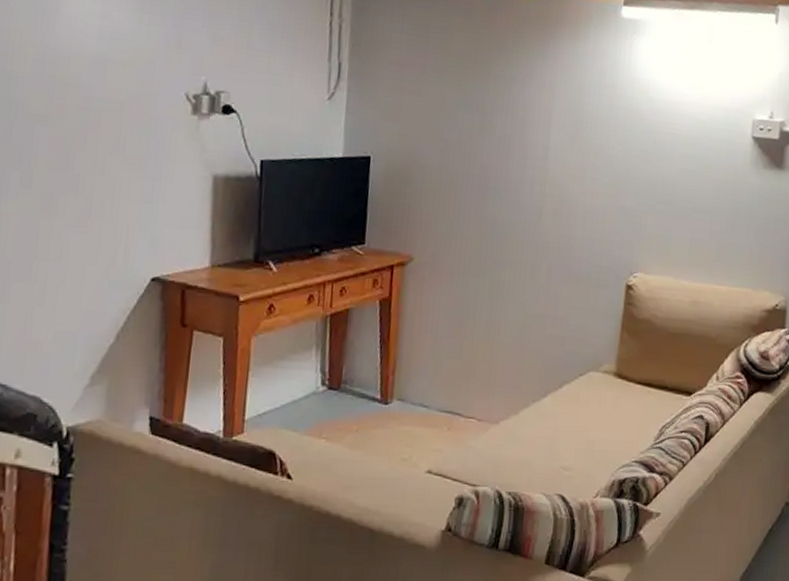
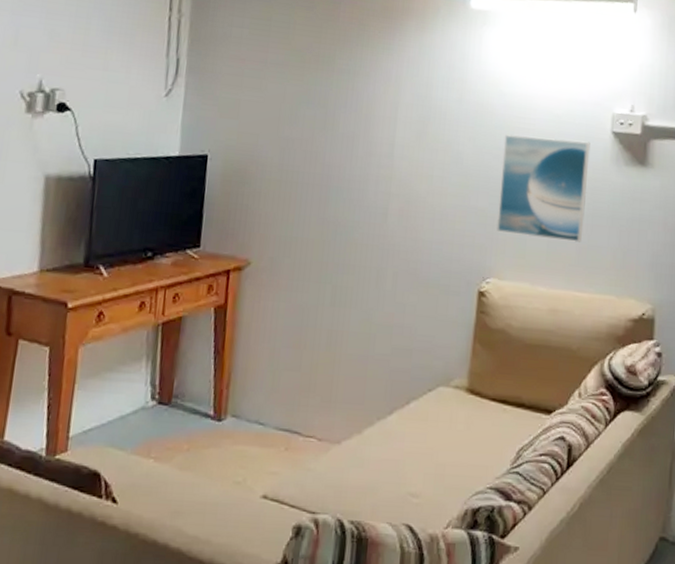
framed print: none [643,138,732,240] -> present [496,134,590,243]

